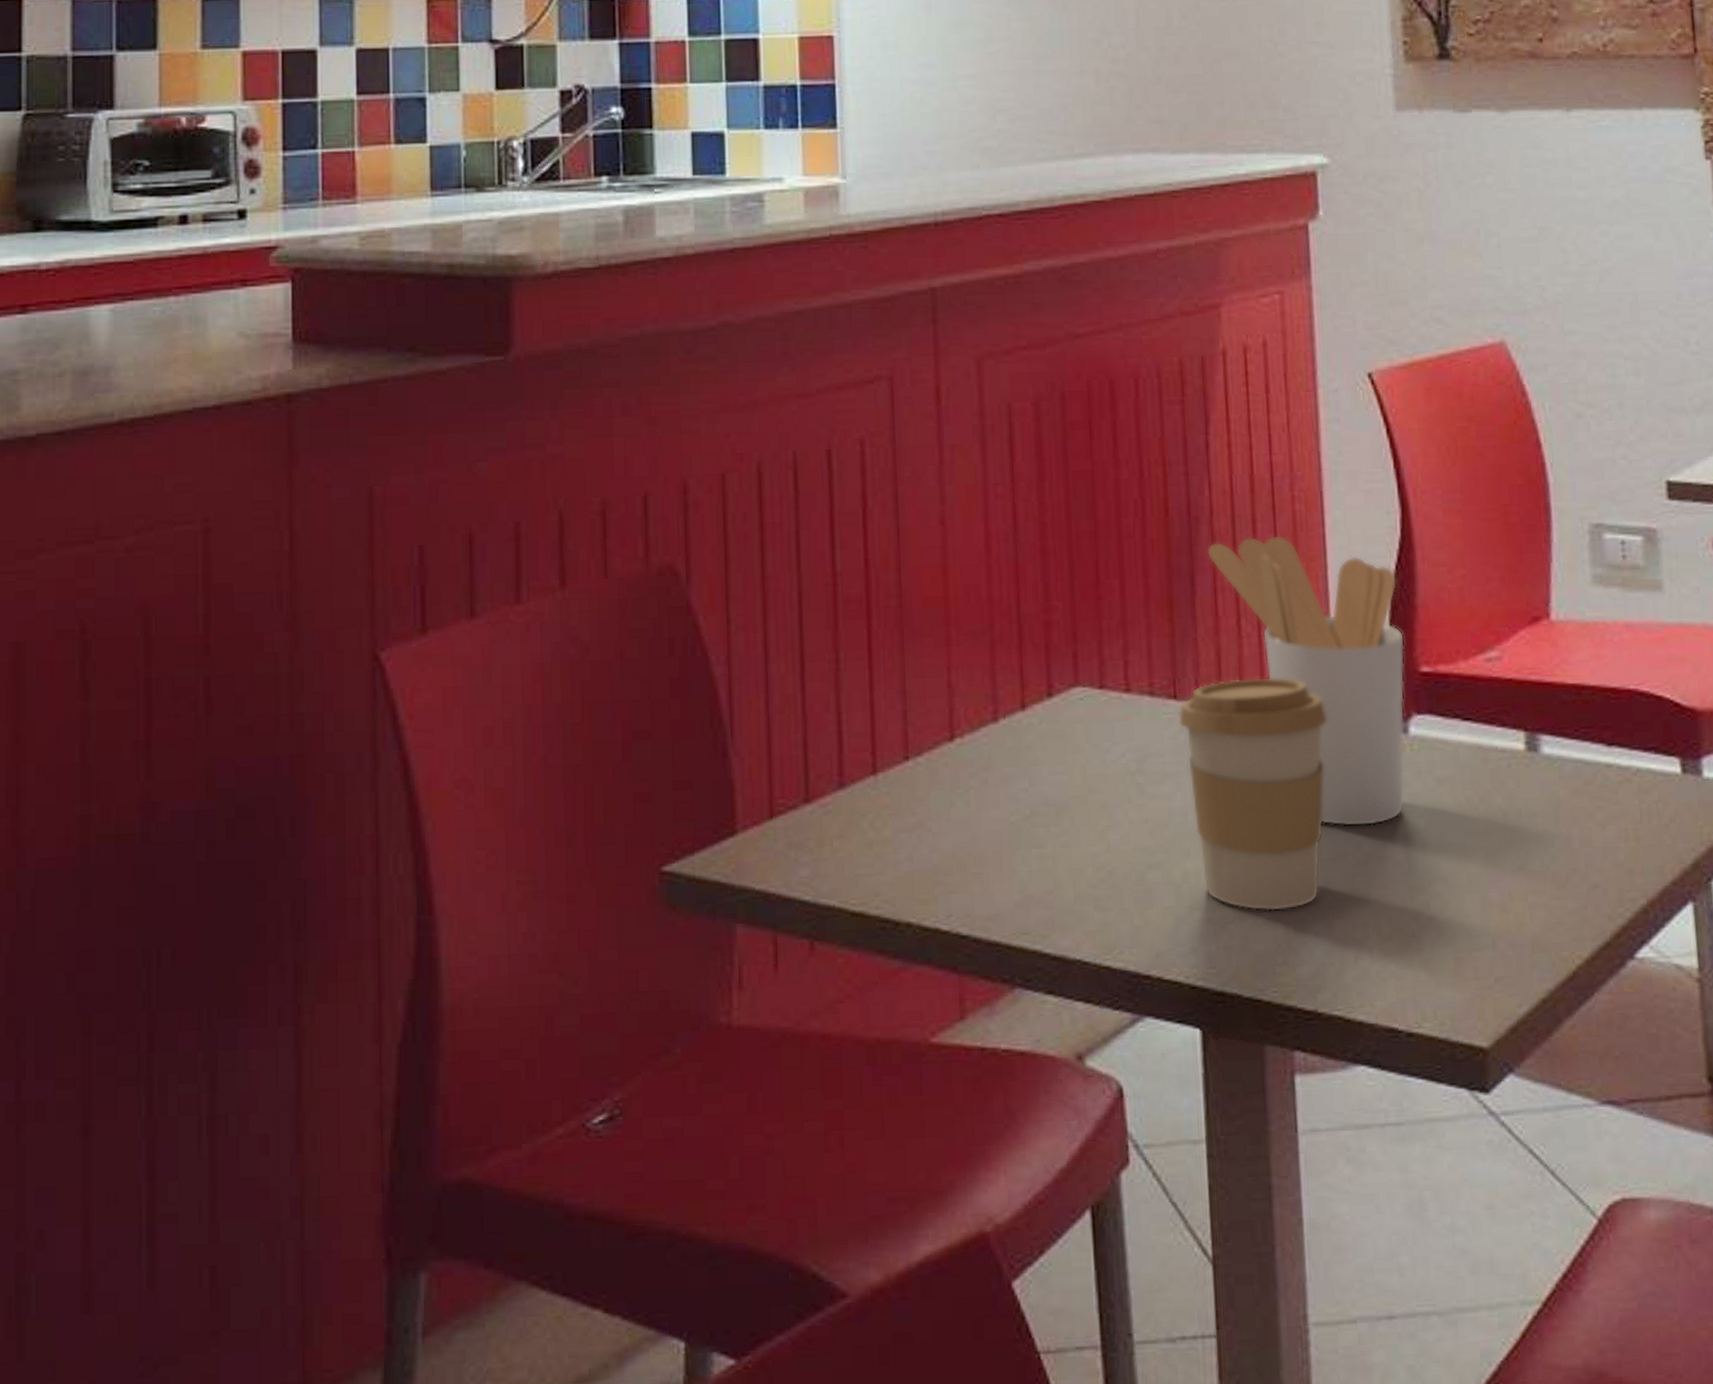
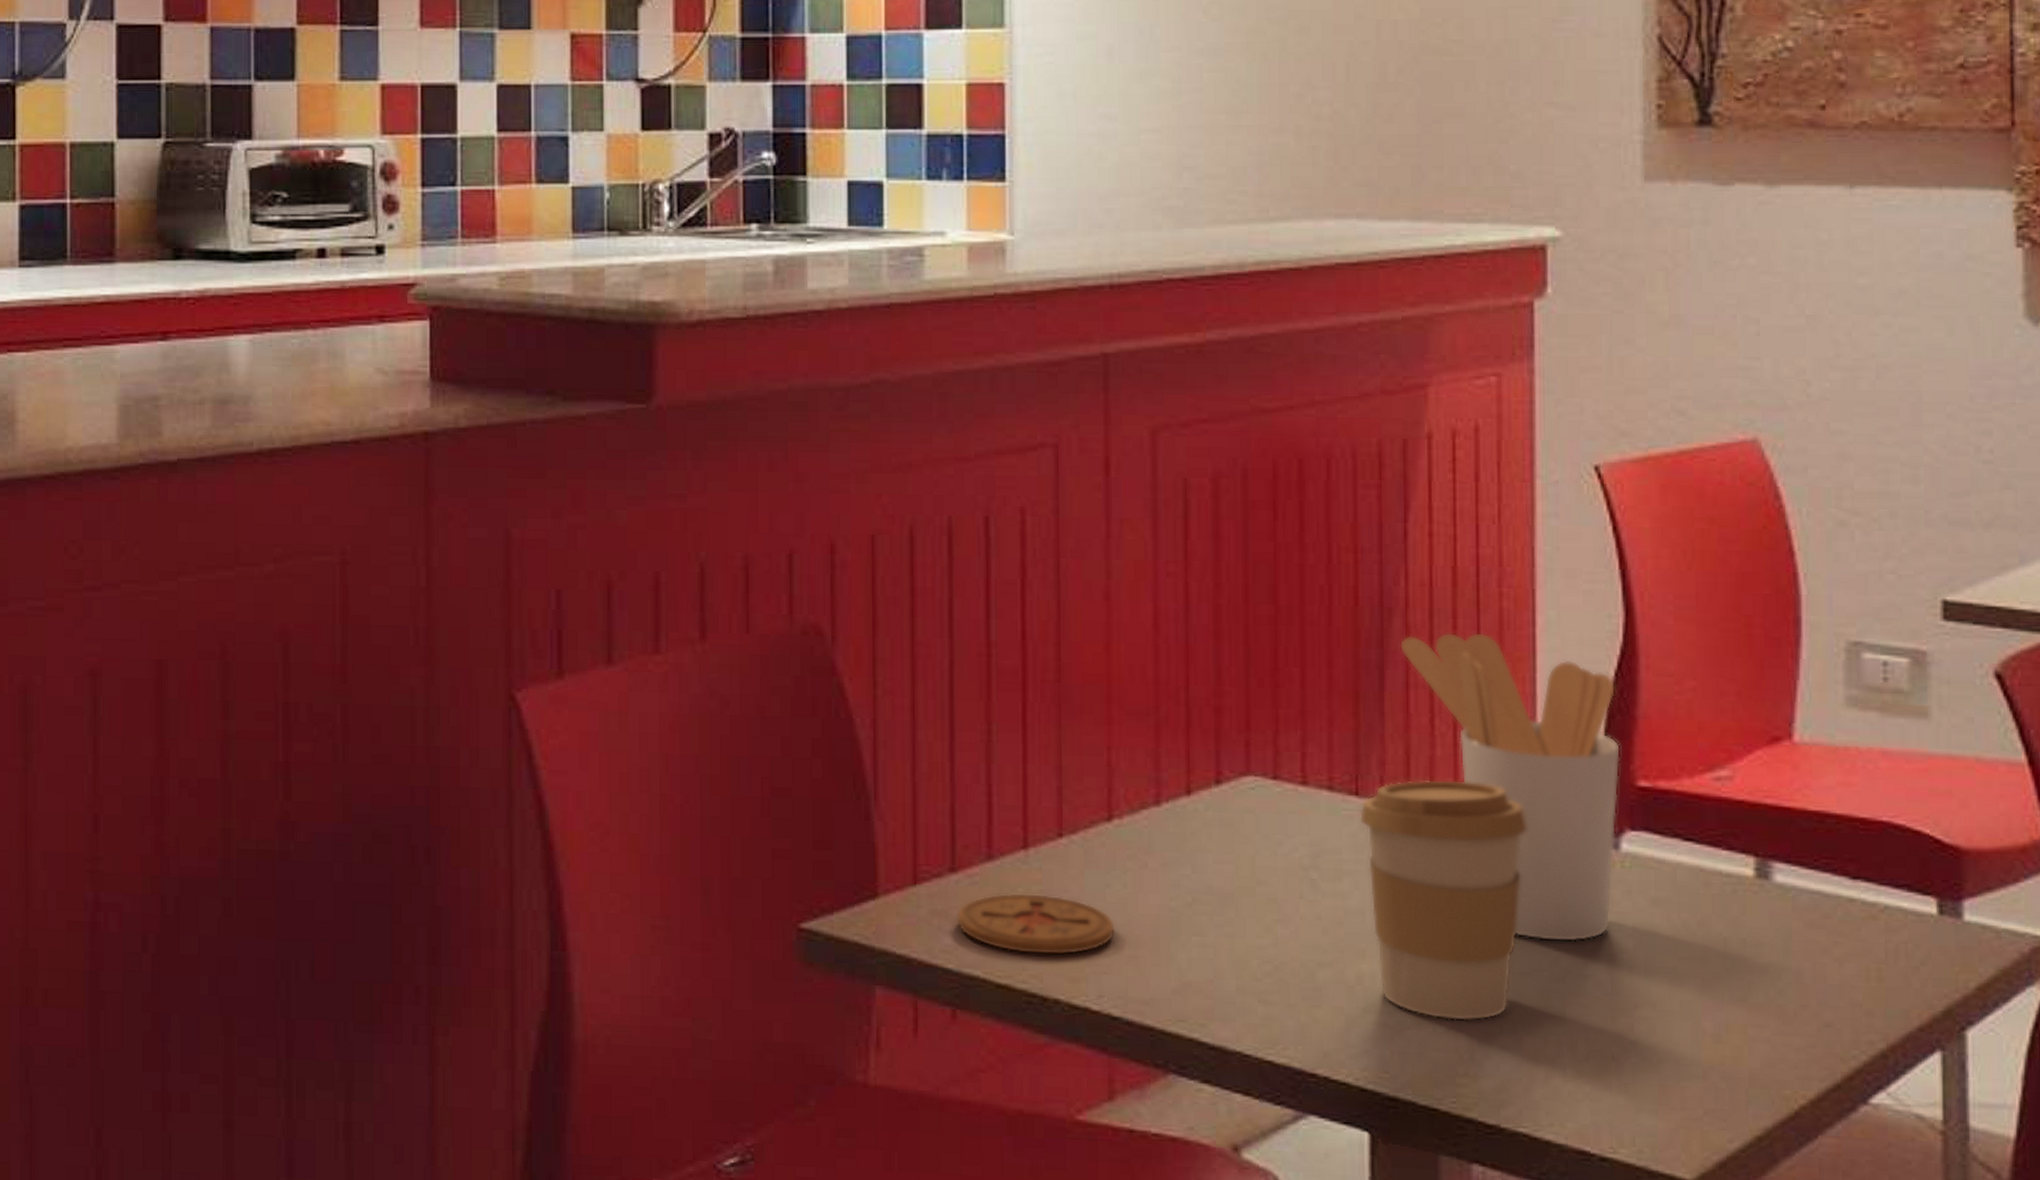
coaster: none [811,817,961,880] -> present [956,892,1116,956]

